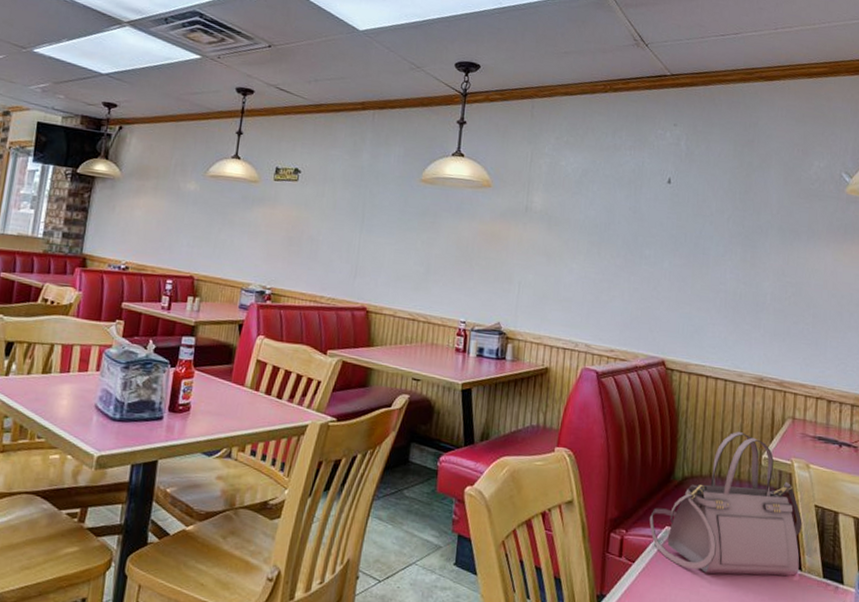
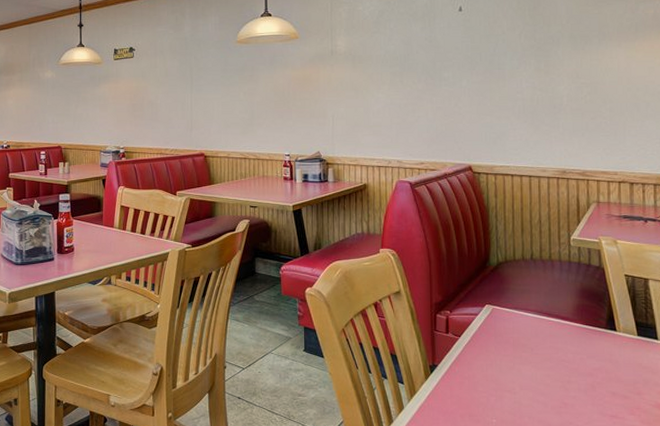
handbag: present [649,431,802,577] -> none [471,218,614,340]

